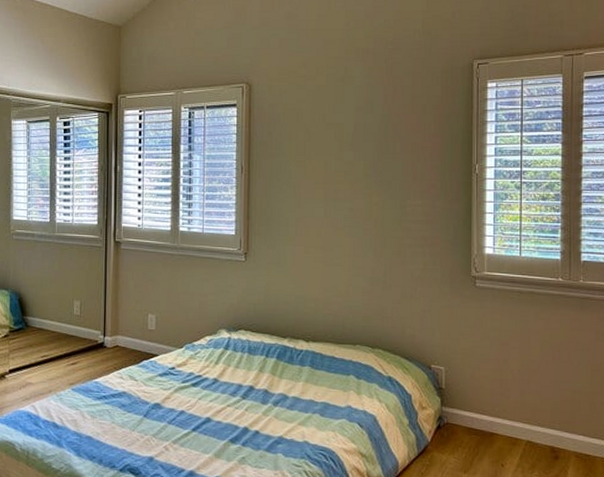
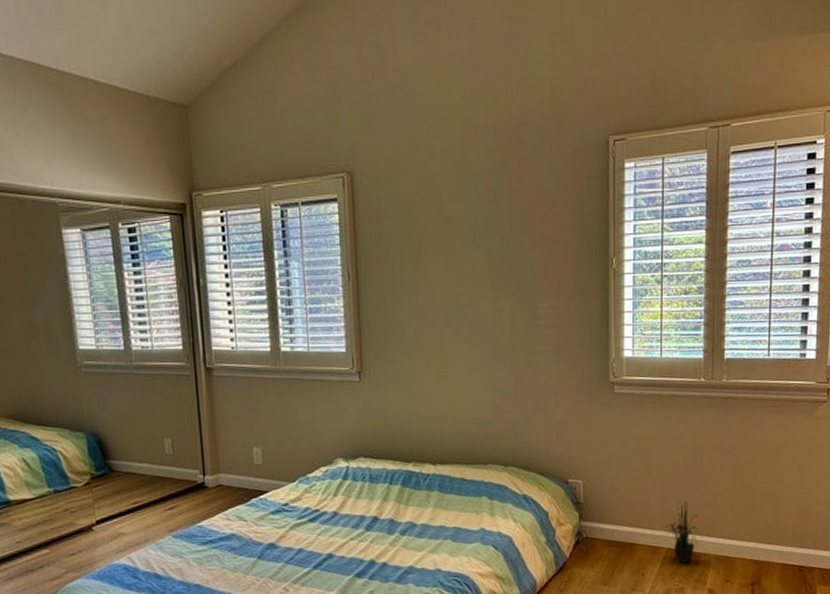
potted plant: none [523,394,561,458] -> present [663,500,701,564]

